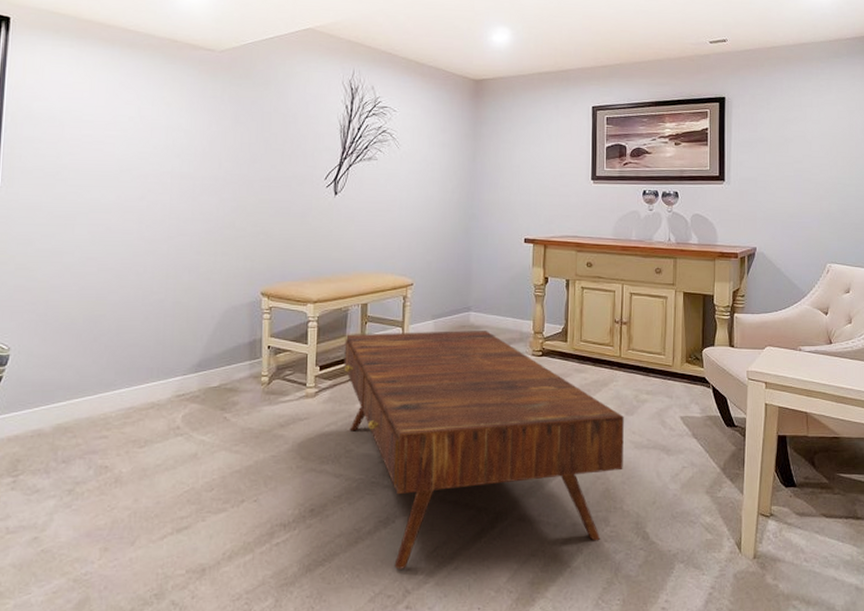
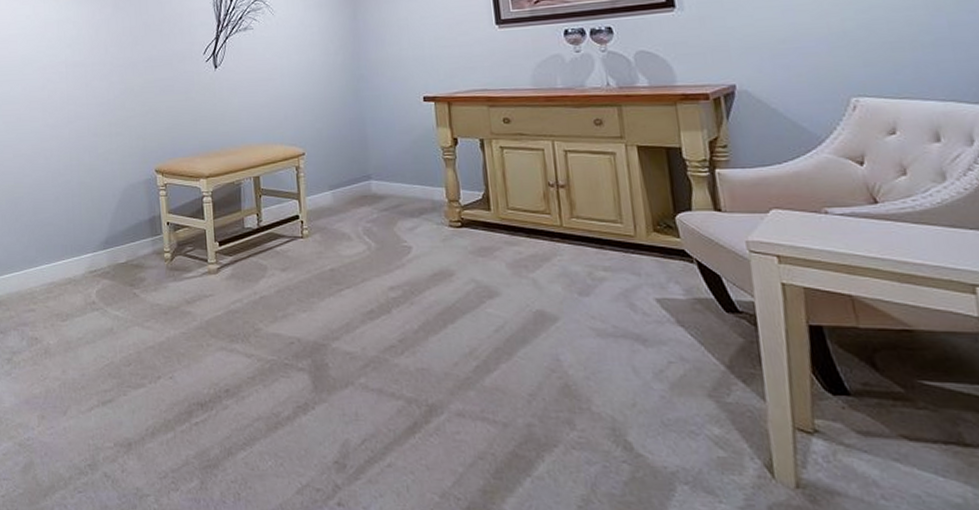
coffee table: present [344,331,624,569] -> none [241,200,585,461]

